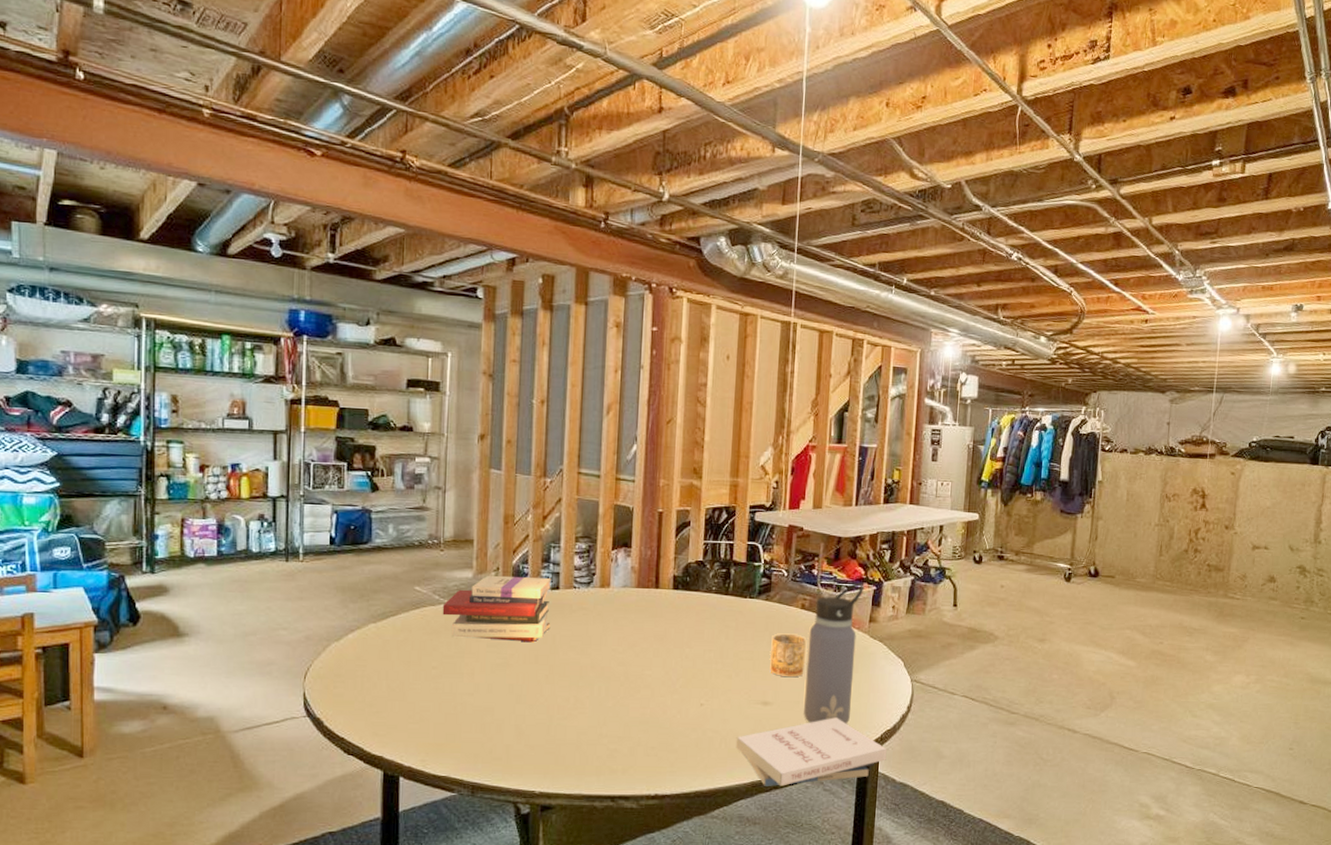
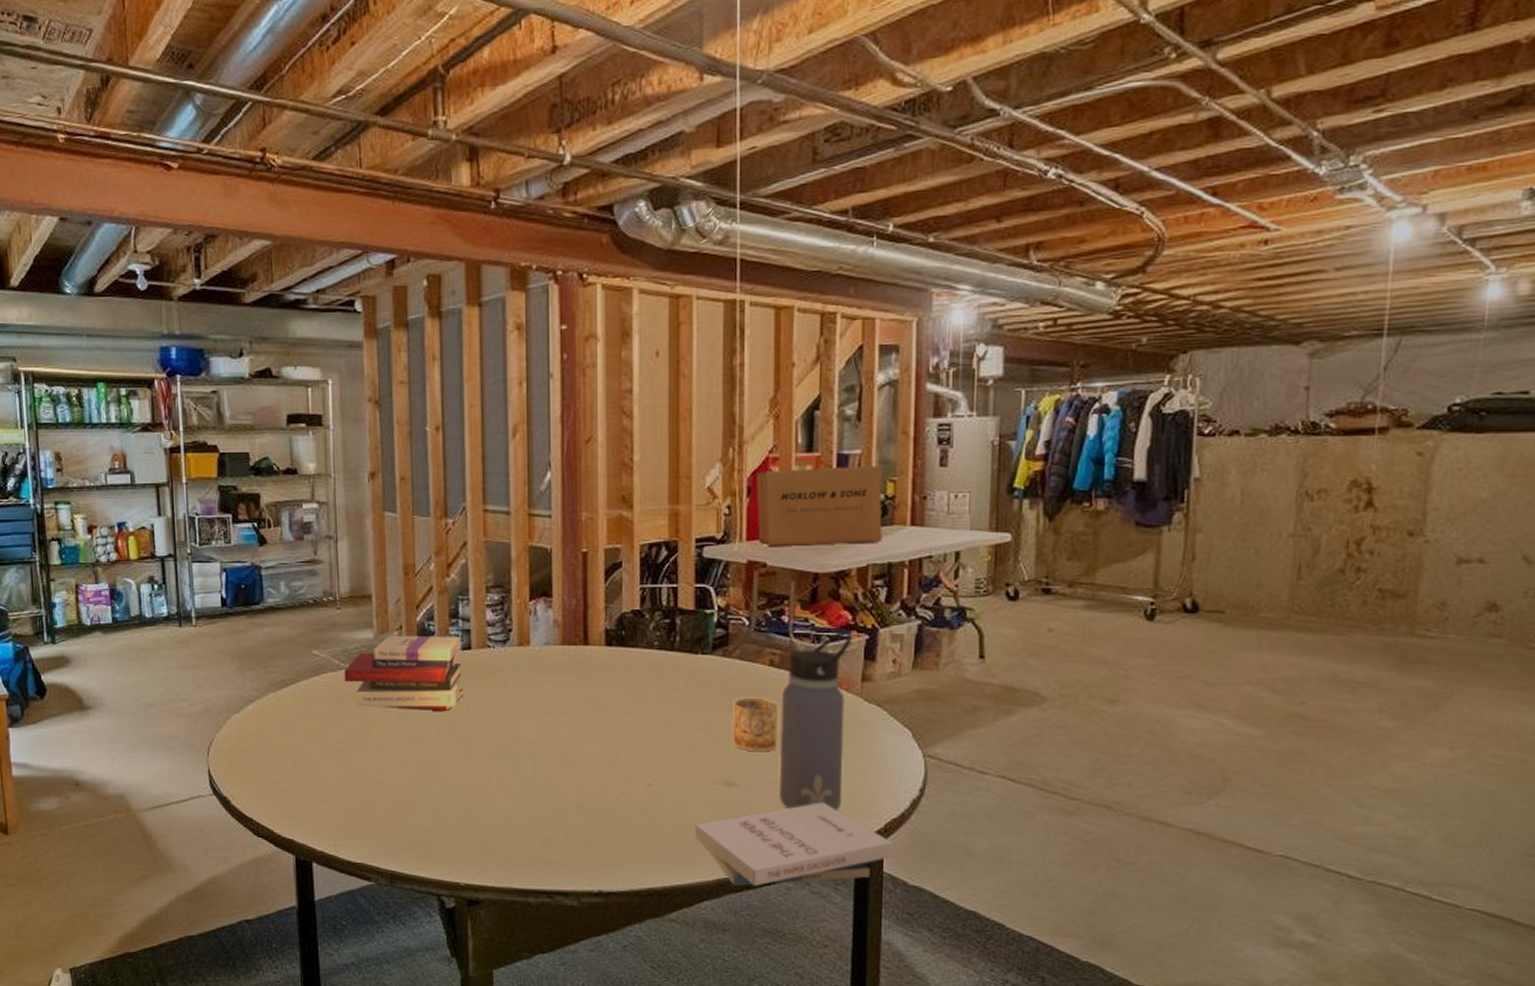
box: none [798,455,890,516] -> present [756,466,883,547]

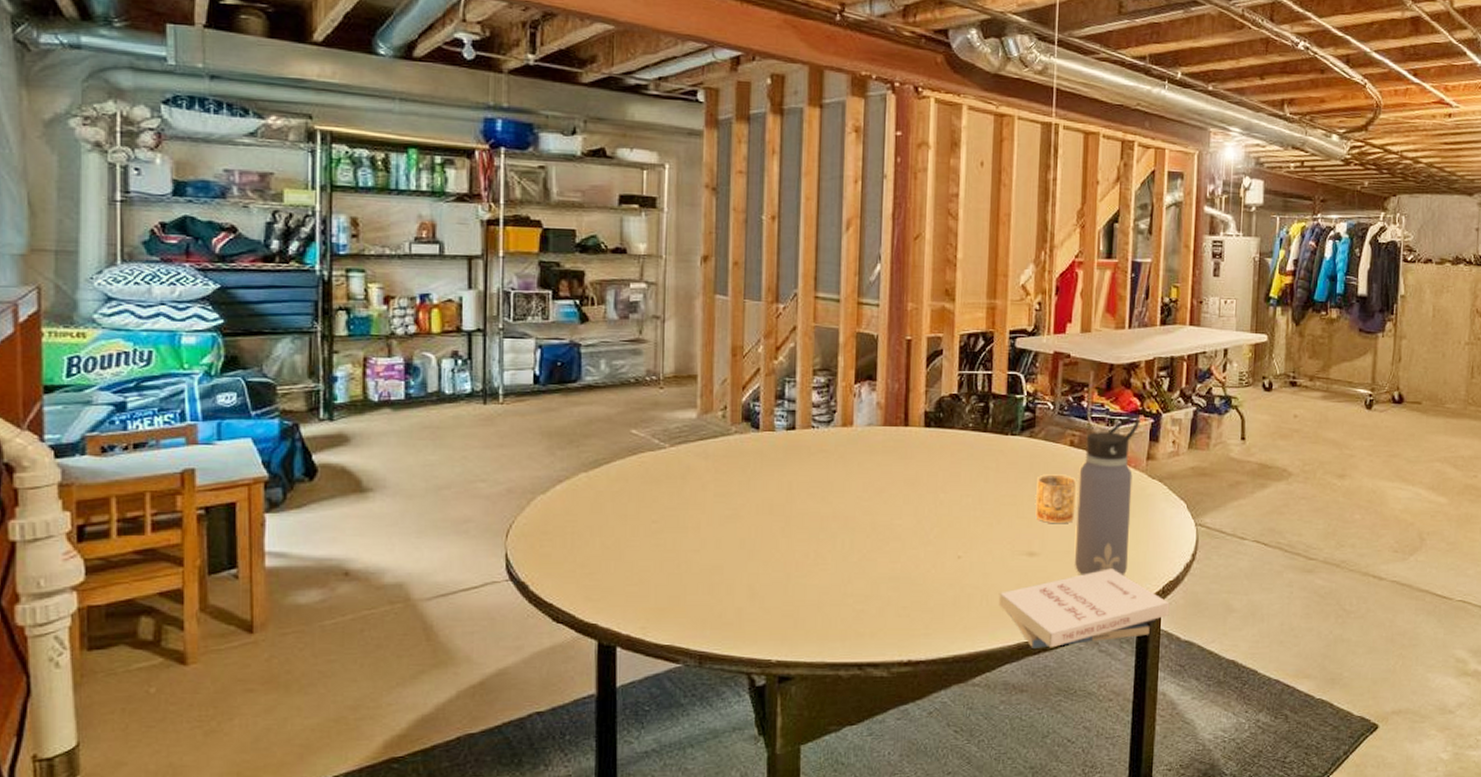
books: present [344,635,464,711] -> none [663,415,787,489]
box: present [756,466,883,547] -> none [1063,272,1167,340]

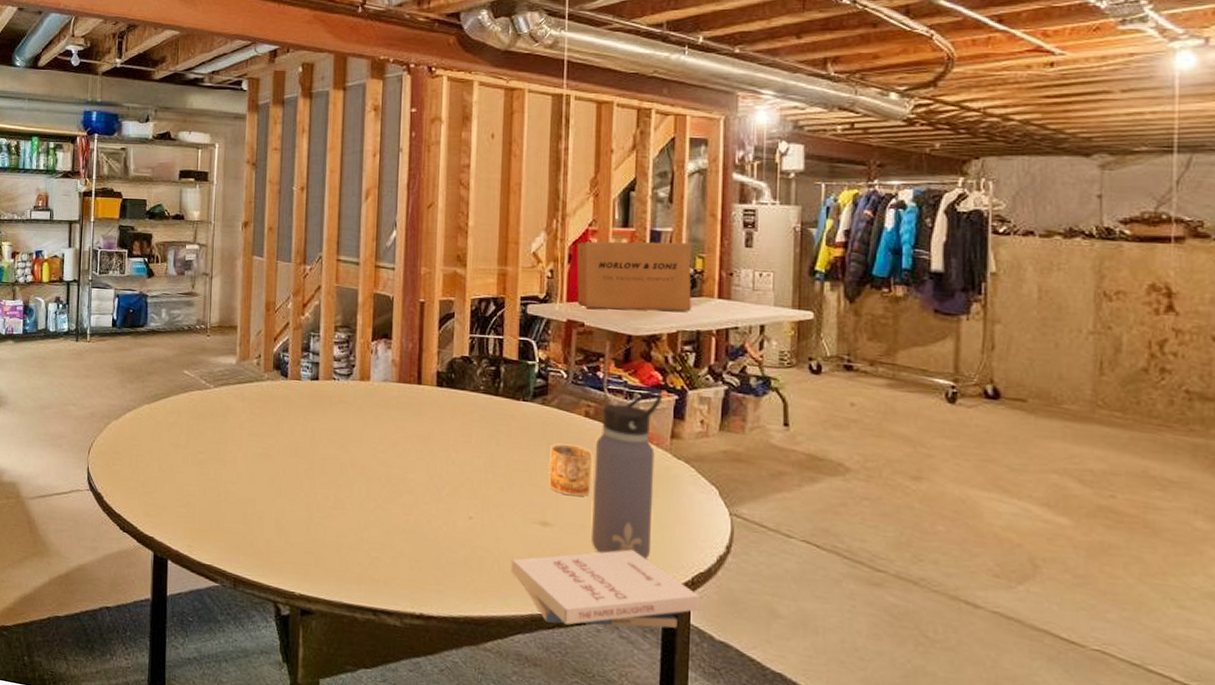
box: none [1063,272,1167,340] -> present [576,241,692,312]

